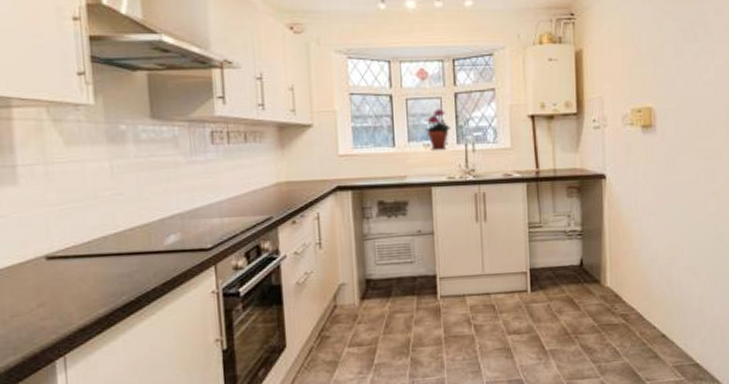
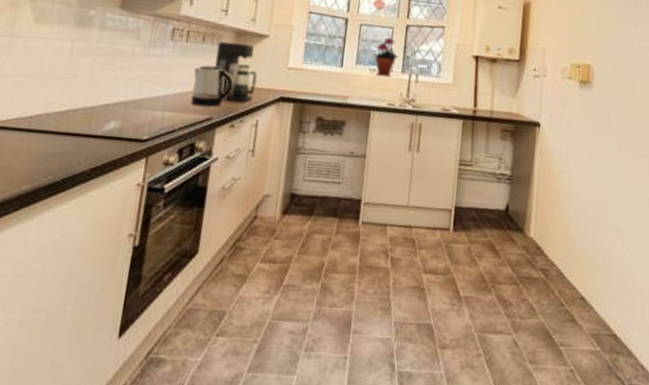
kettle: none [242,164,287,208] -> present [190,65,234,108]
coffee maker: none [261,136,310,200] -> present [214,41,257,104]

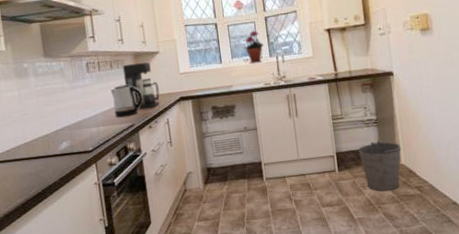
bucket: none [481,201,533,268] -> present [358,141,401,192]

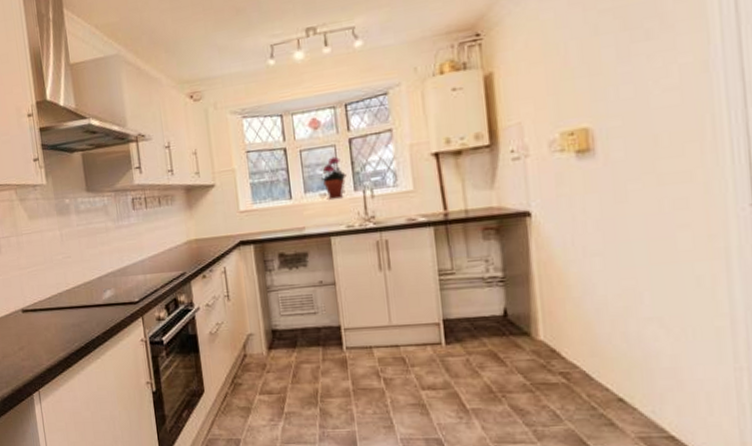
kettle: present [110,84,143,118] -> none [159,224,196,265]
coffee maker: present [122,62,160,111] -> none [172,197,216,257]
bucket: present [358,141,401,192] -> none [474,307,540,375]

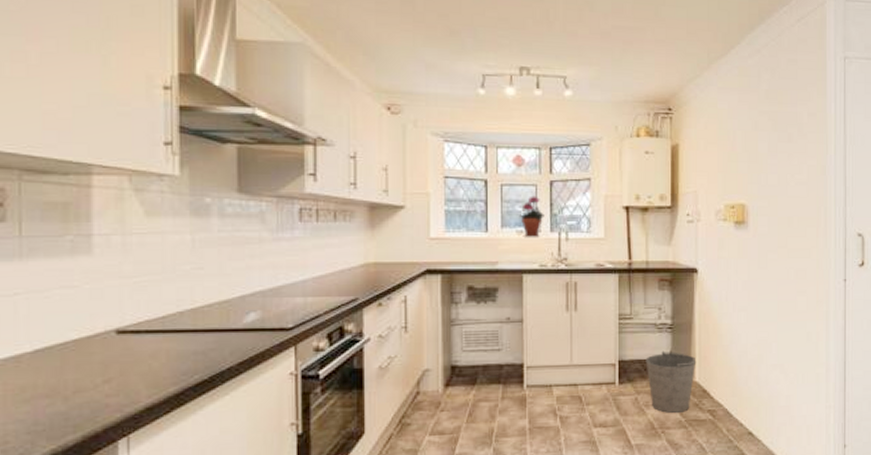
bucket: none [474,307,540,375] -> present [645,351,697,413]

